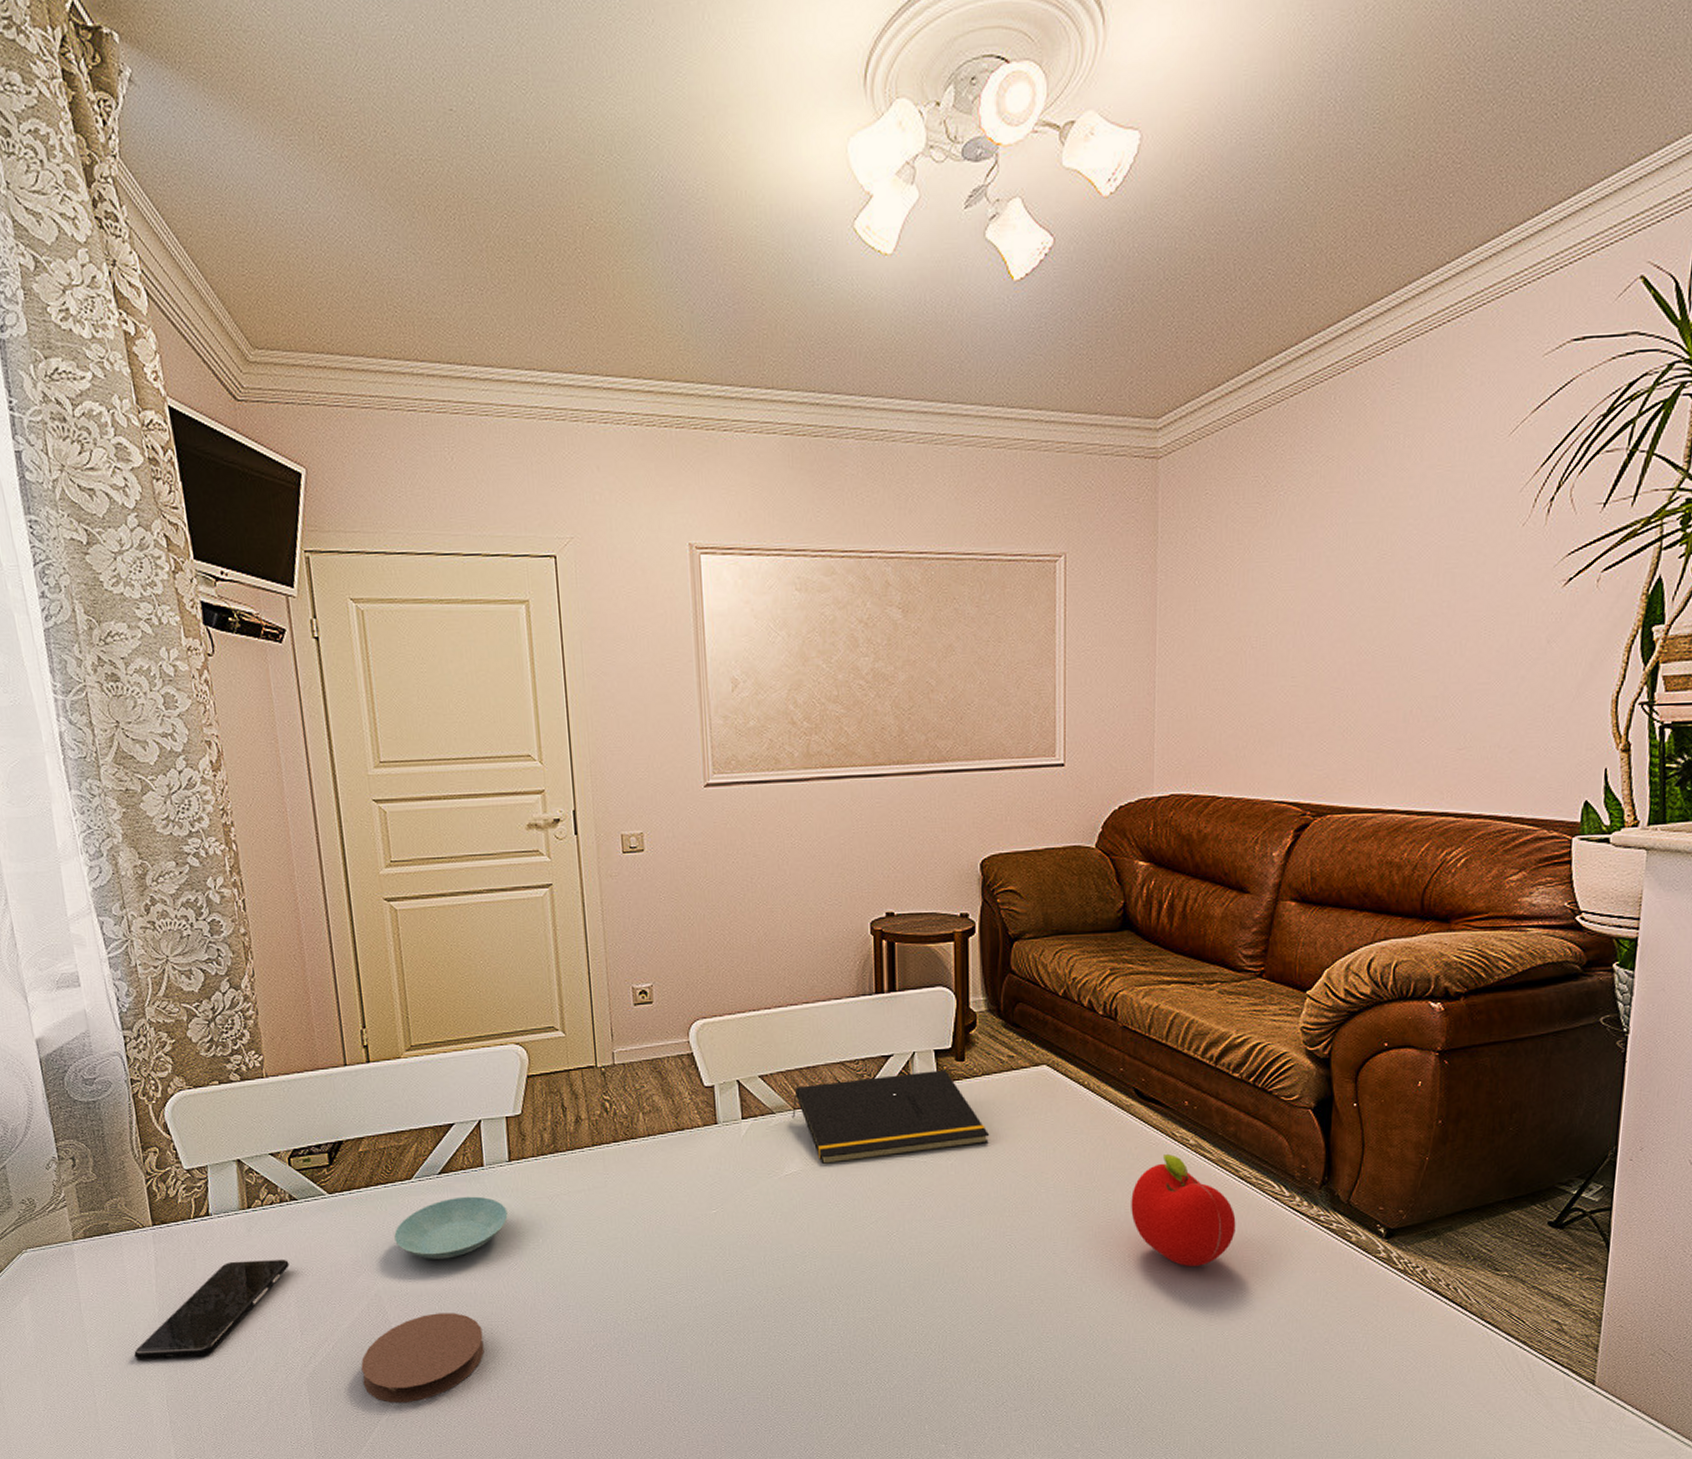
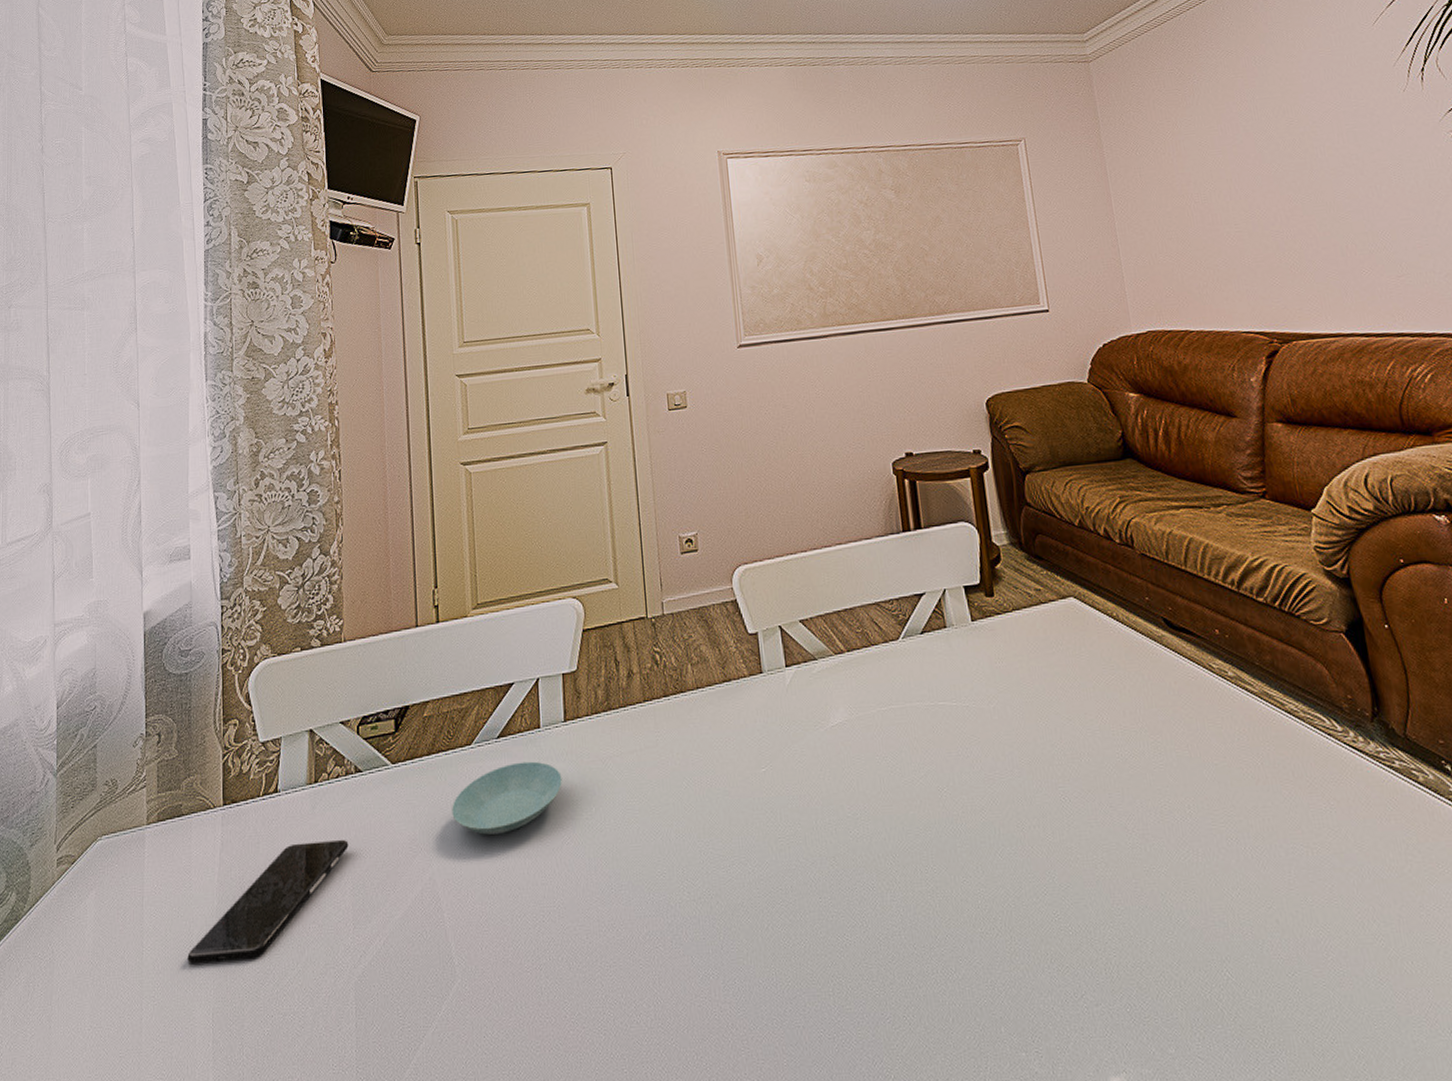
coaster: present [361,1313,485,1402] -> none [410,897,536,1011]
notepad: present [792,1069,990,1165] -> none [833,606,1028,714]
fruit: present [1131,1154,1236,1266] -> none [1179,688,1295,818]

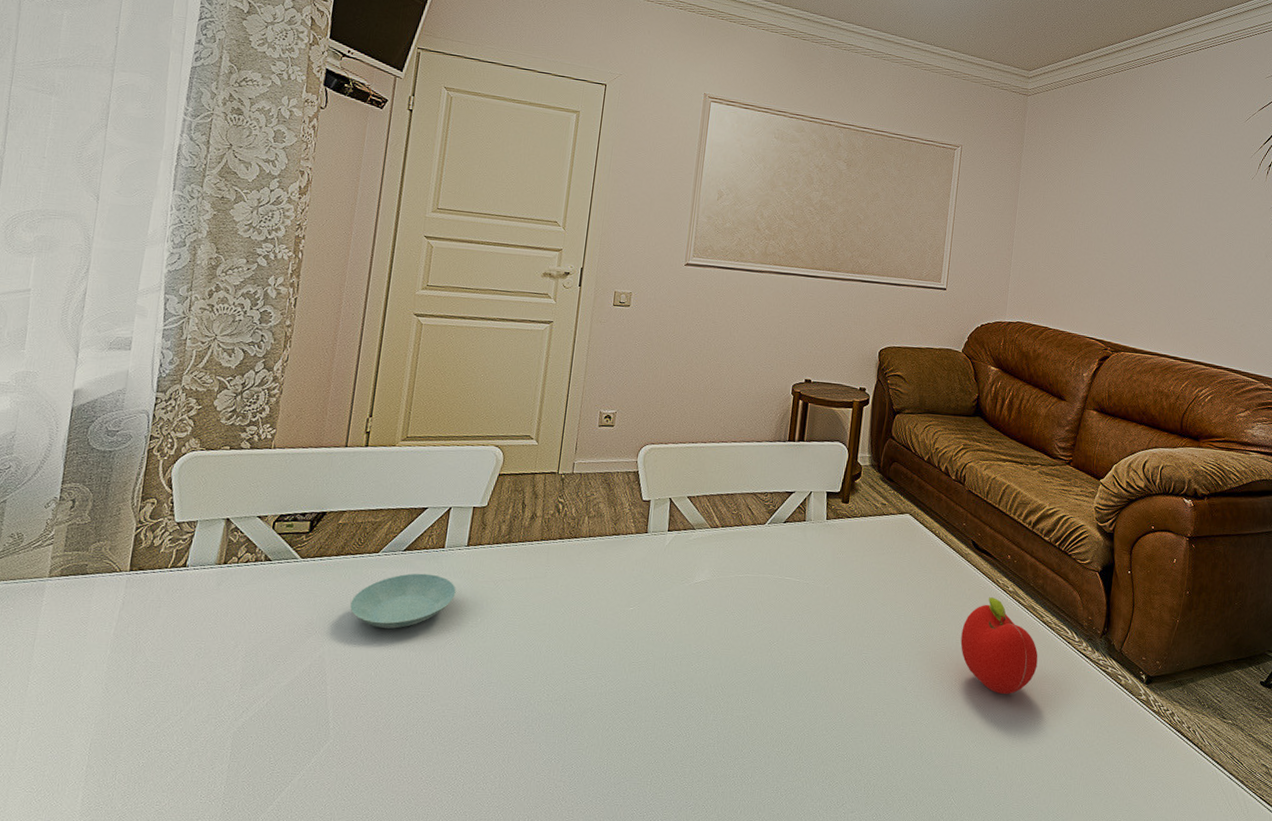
smartphone: present [187,839,349,964] -> none [72,612,248,703]
fruit: none [1179,688,1295,818] -> present [960,597,1038,694]

